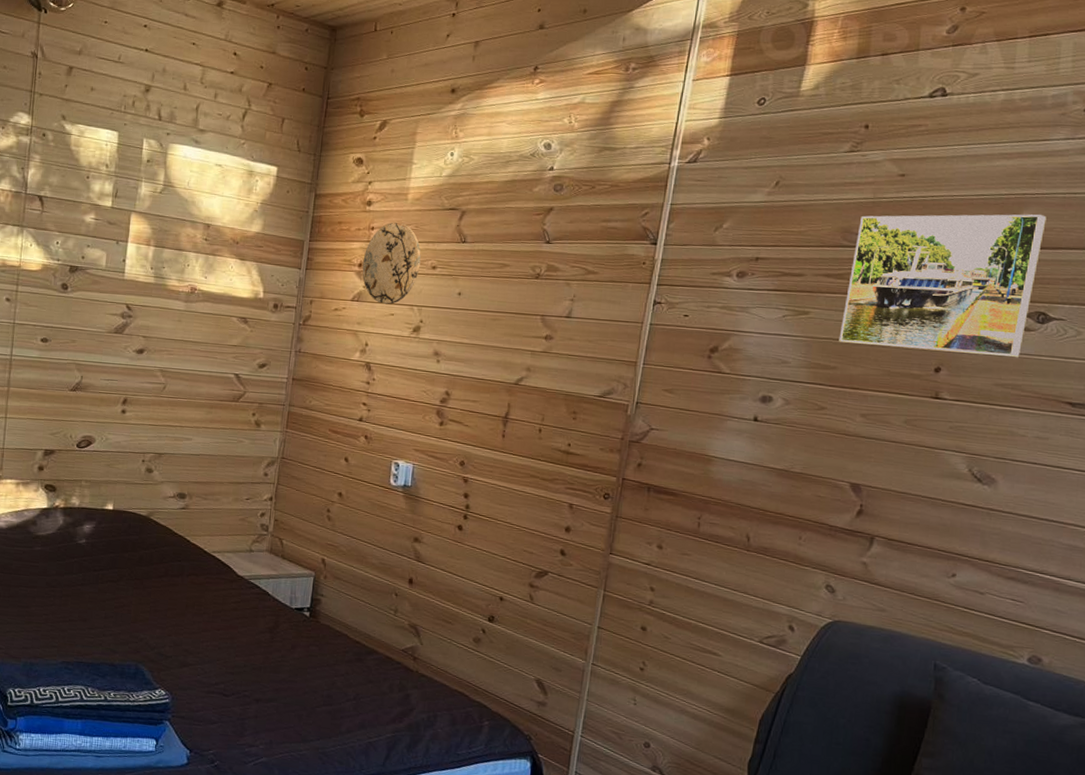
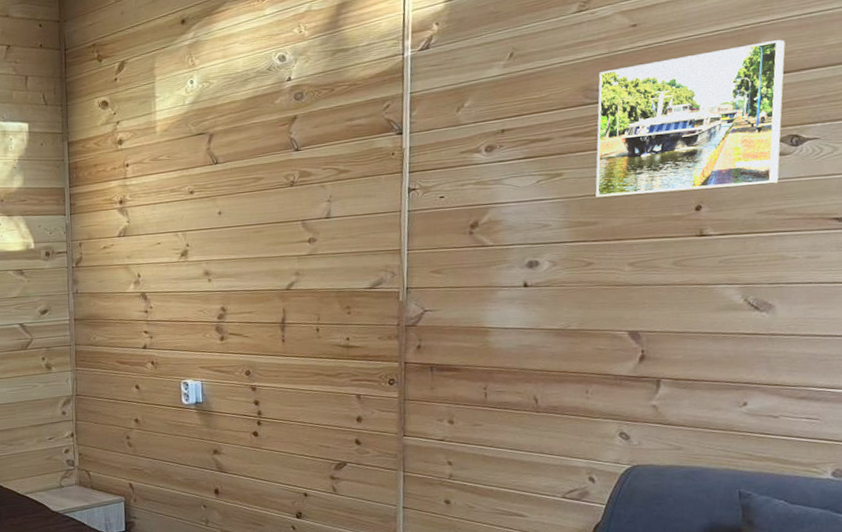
decorative plate: present [362,222,421,304] -> none [123,155,178,235]

